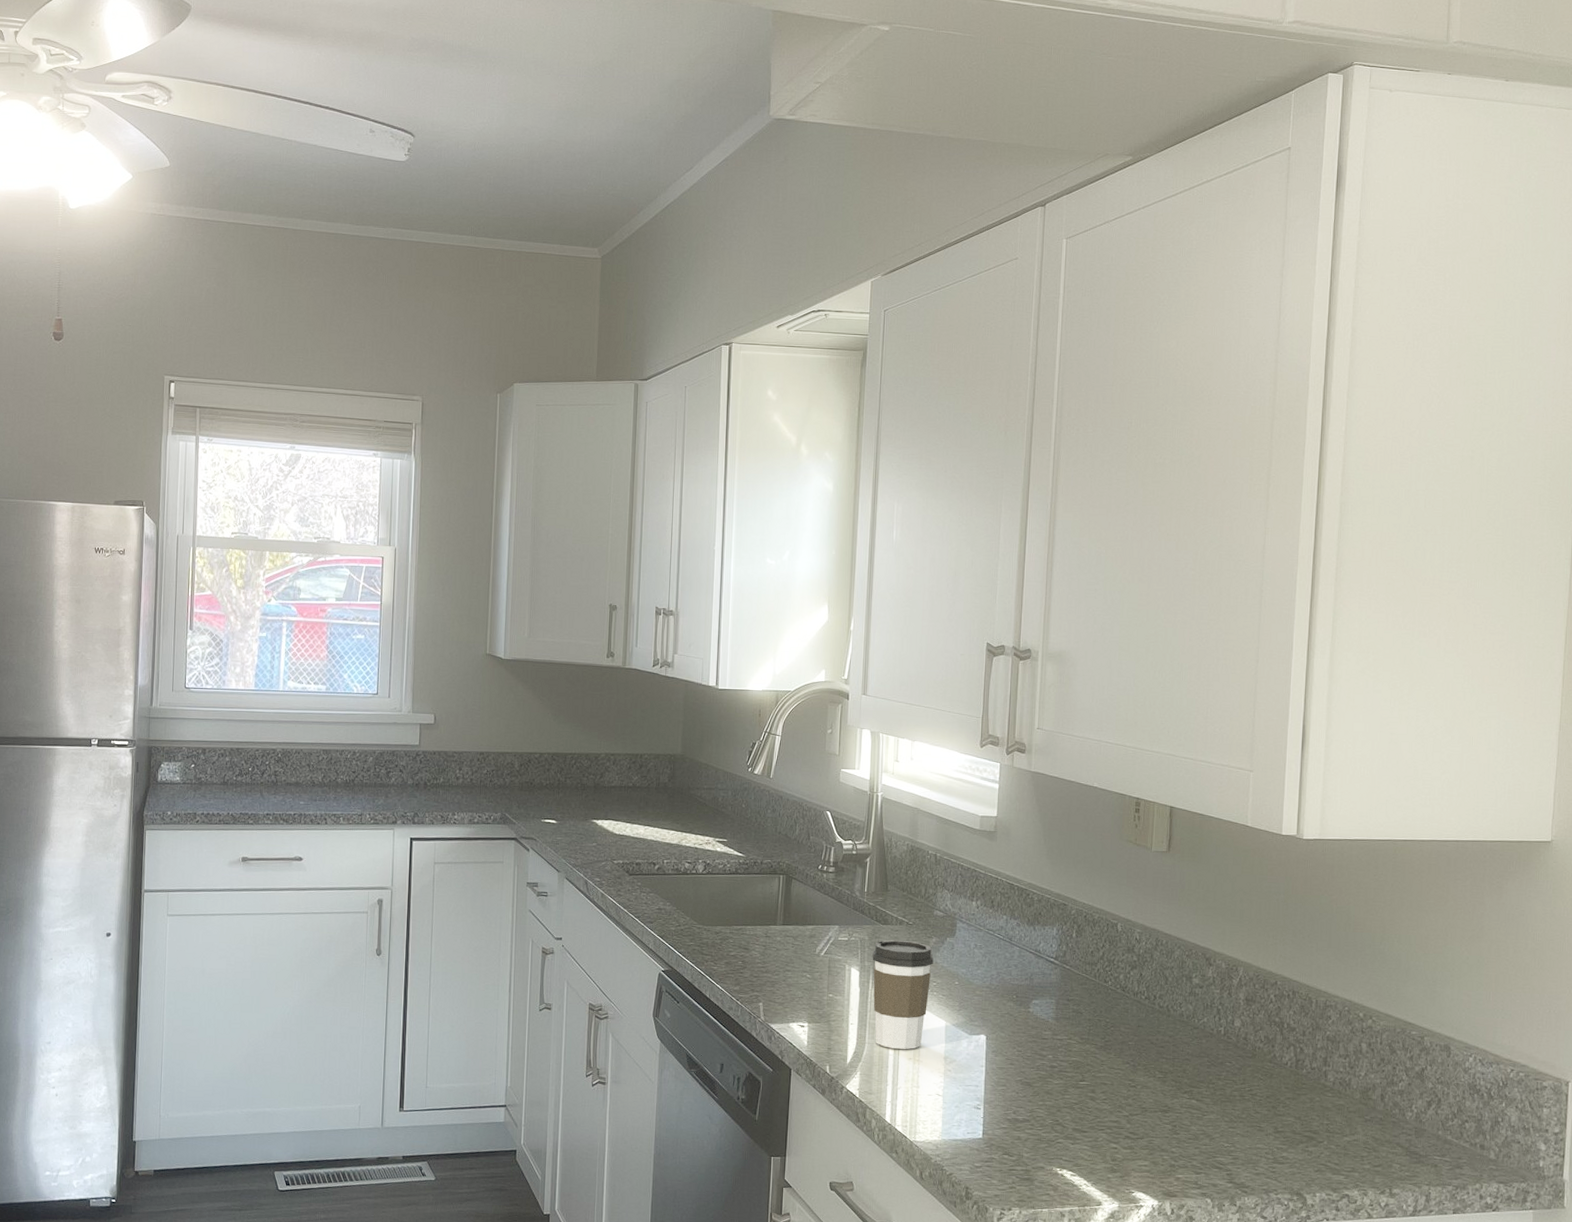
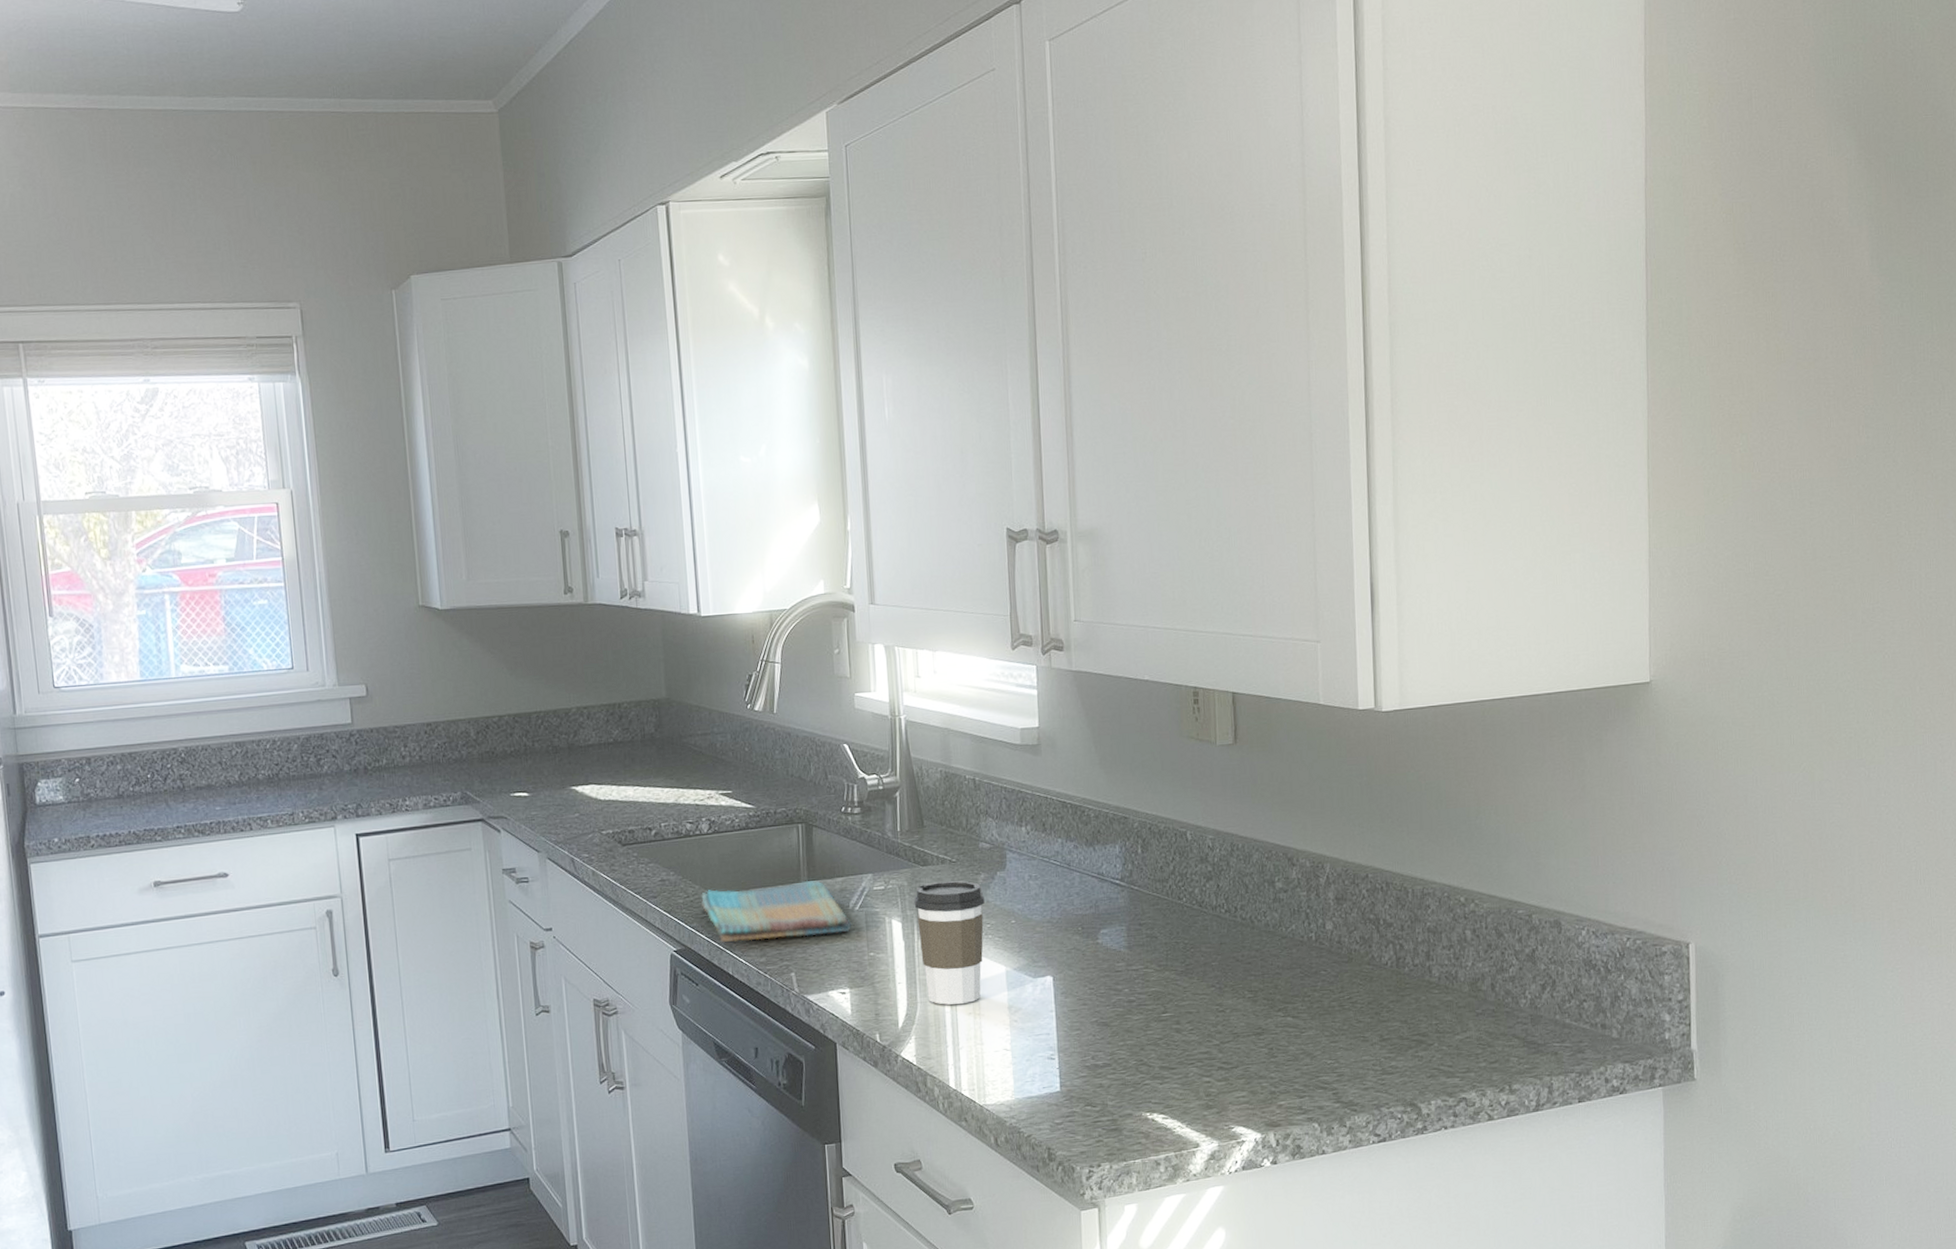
dish towel: none [689,922,816,974] -> present [701,880,852,942]

